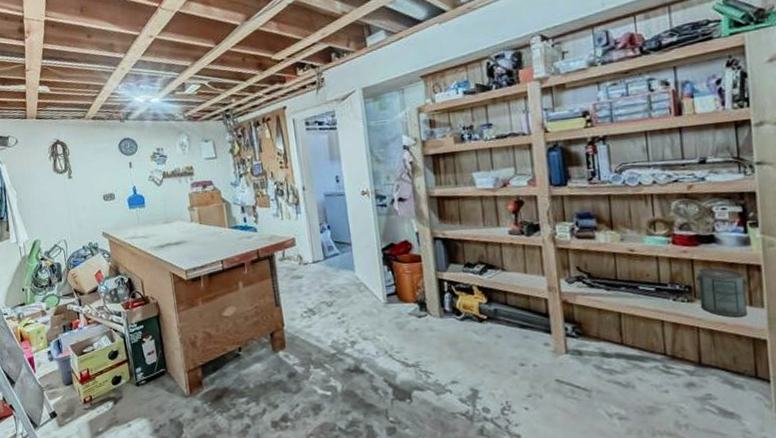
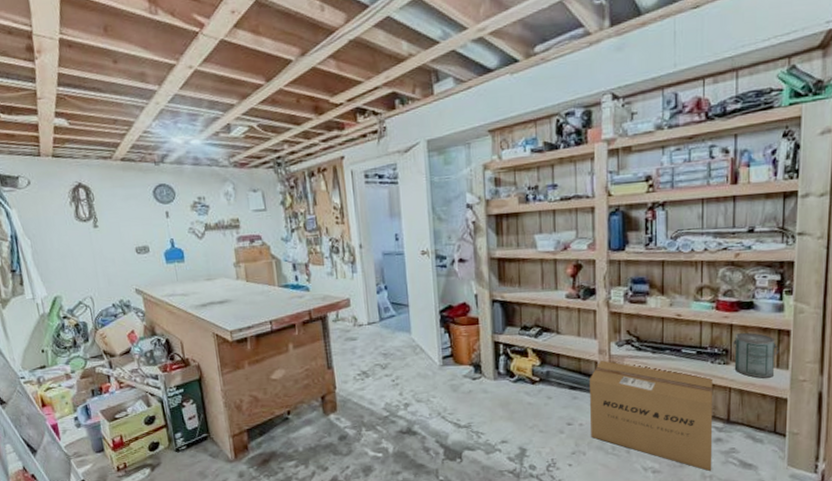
box: none [540,298,687,420] -> present [590,360,713,472]

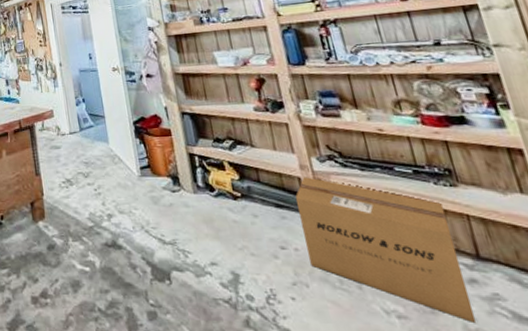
paint can: present [732,333,780,379] -> none [453,151,520,205]

